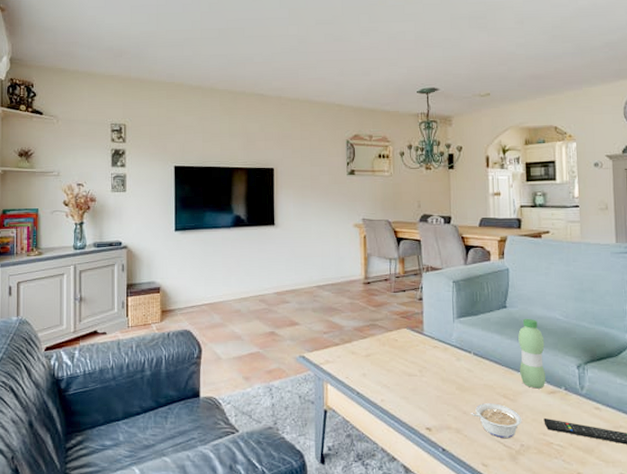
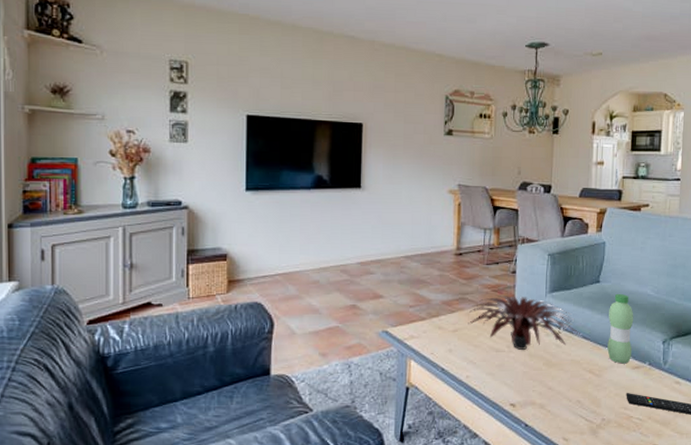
plant: none [379,322,493,374] -> present [468,296,582,350]
legume: present [471,403,522,438] -> none [556,379,605,413]

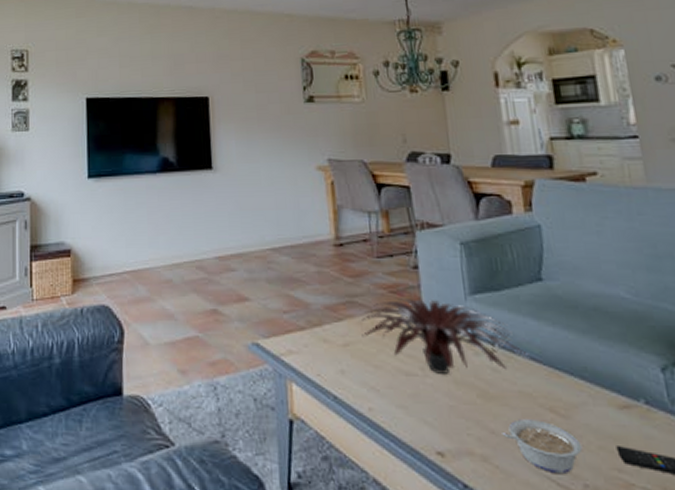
legume: none [556,379,605,413] -> present [502,419,583,473]
water bottle: present [607,293,634,364] -> none [563,296,615,401]

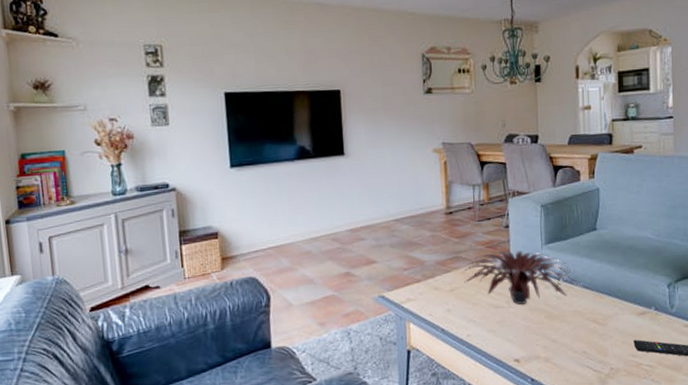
legume: present [502,419,583,473] -> none [560,329,612,363]

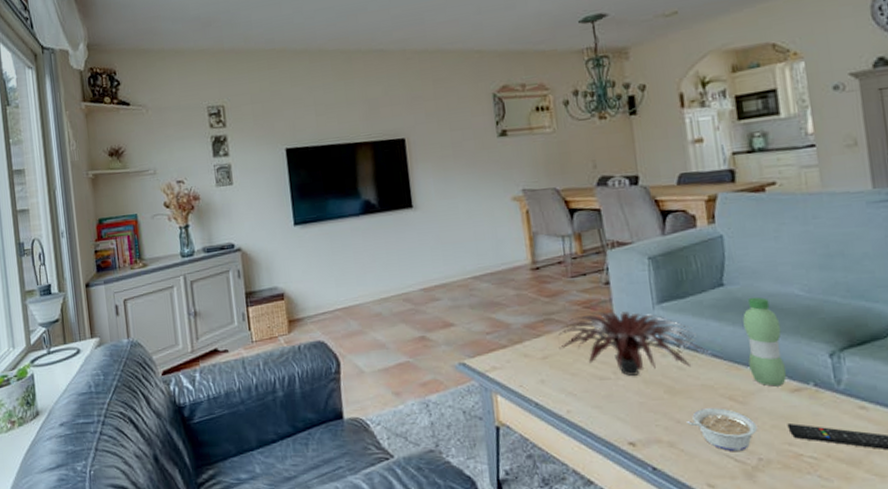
legume: none [560,329,612,363] -> present [686,408,758,451]
water bottle: none [608,239,637,311] -> present [743,297,787,387]

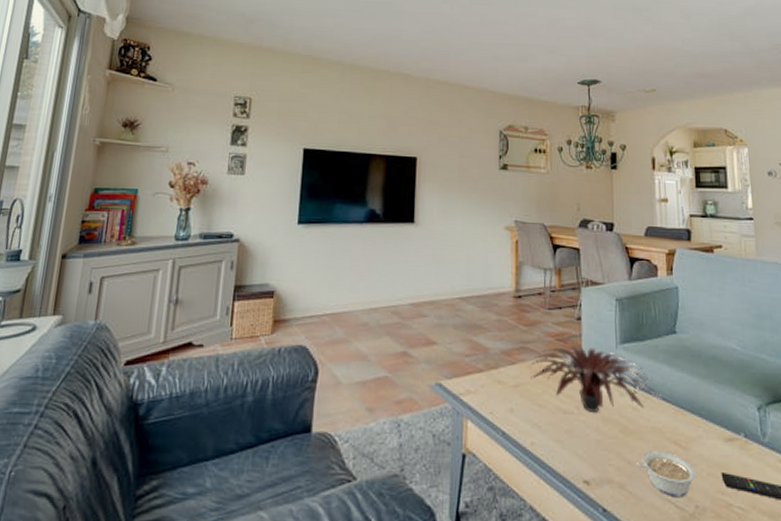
water bottle: present [743,297,787,387] -> none [690,347,723,435]

